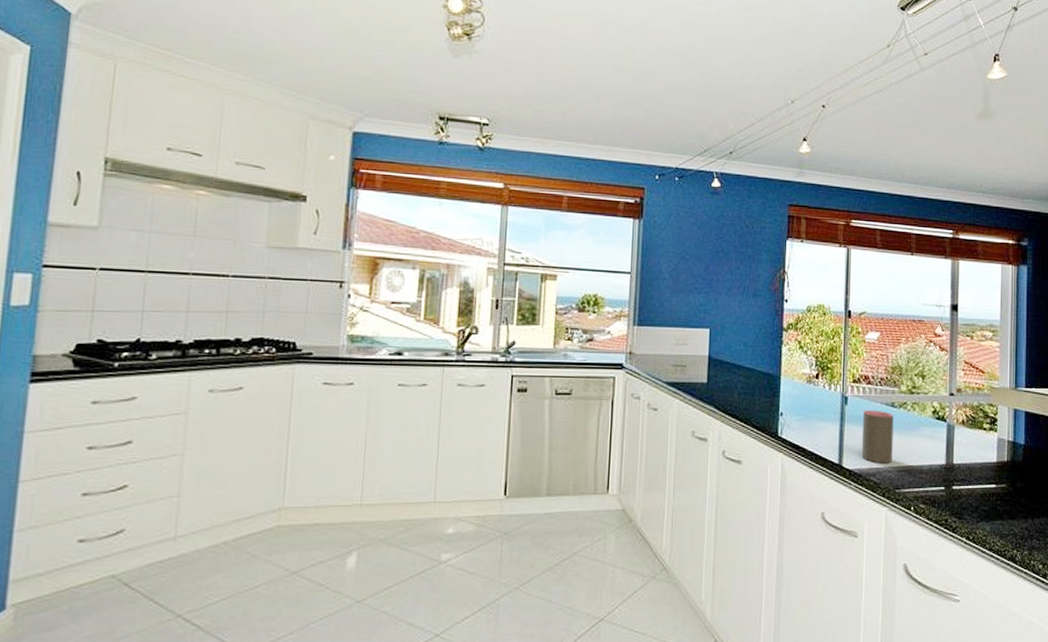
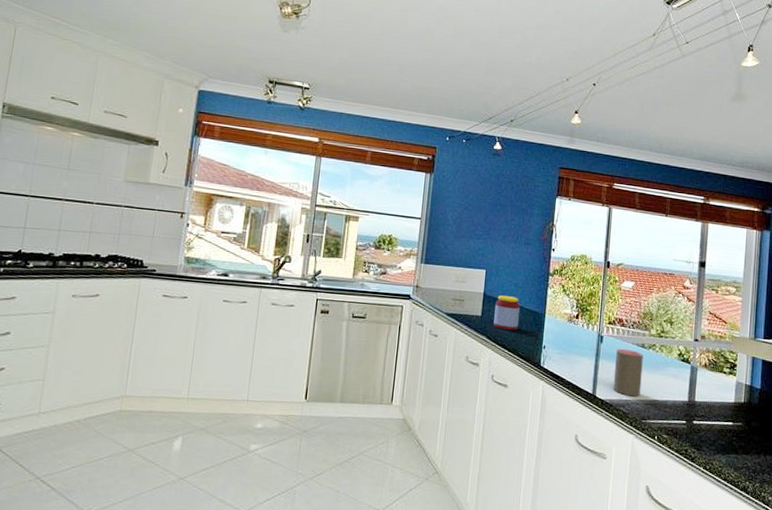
jar: none [722,357,752,398] -> present [493,295,520,331]

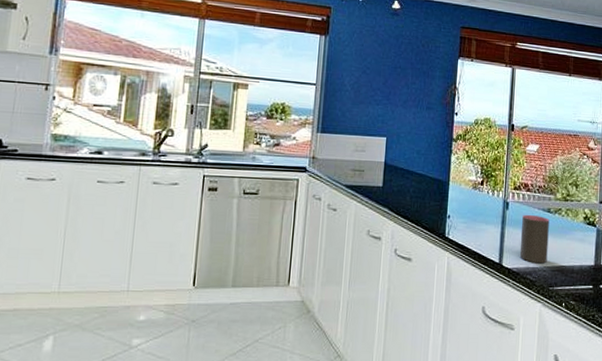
jar: present [493,295,520,331] -> none [396,164,423,201]

